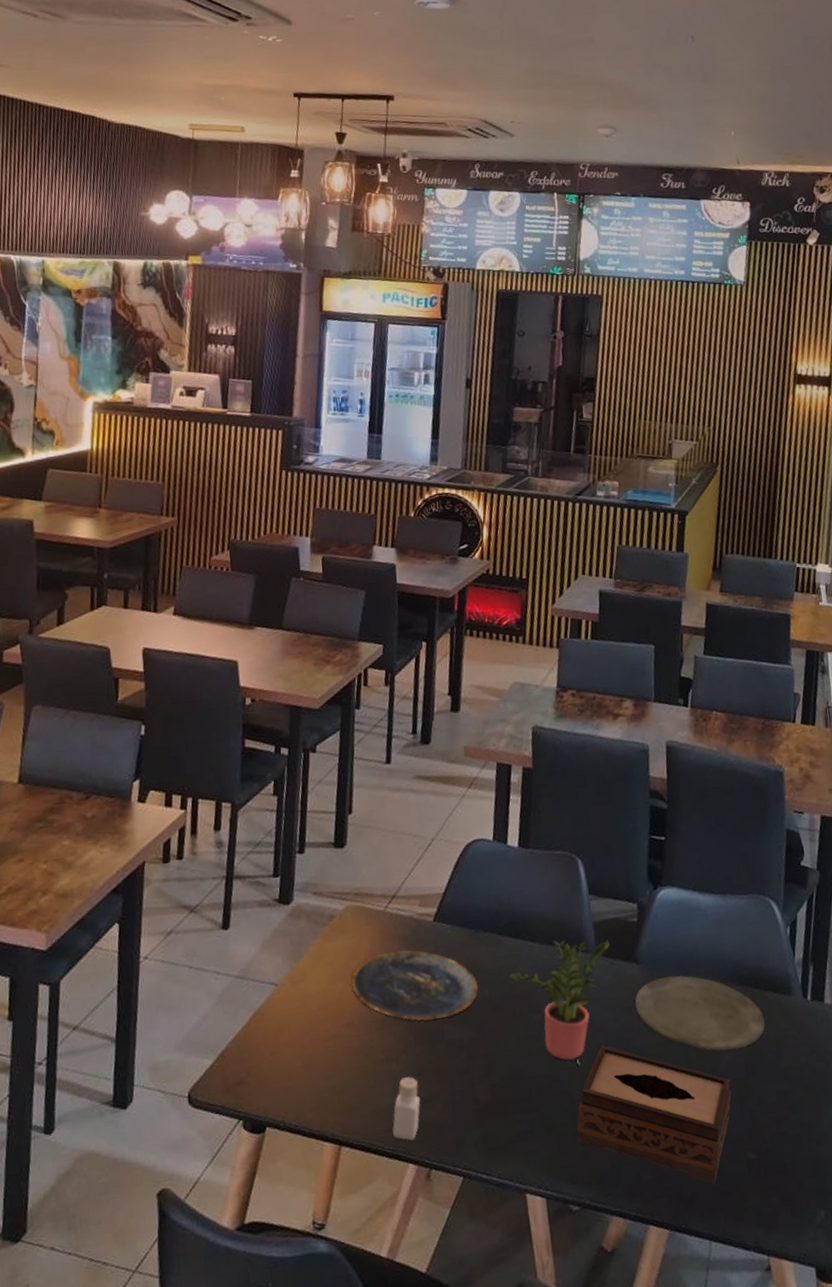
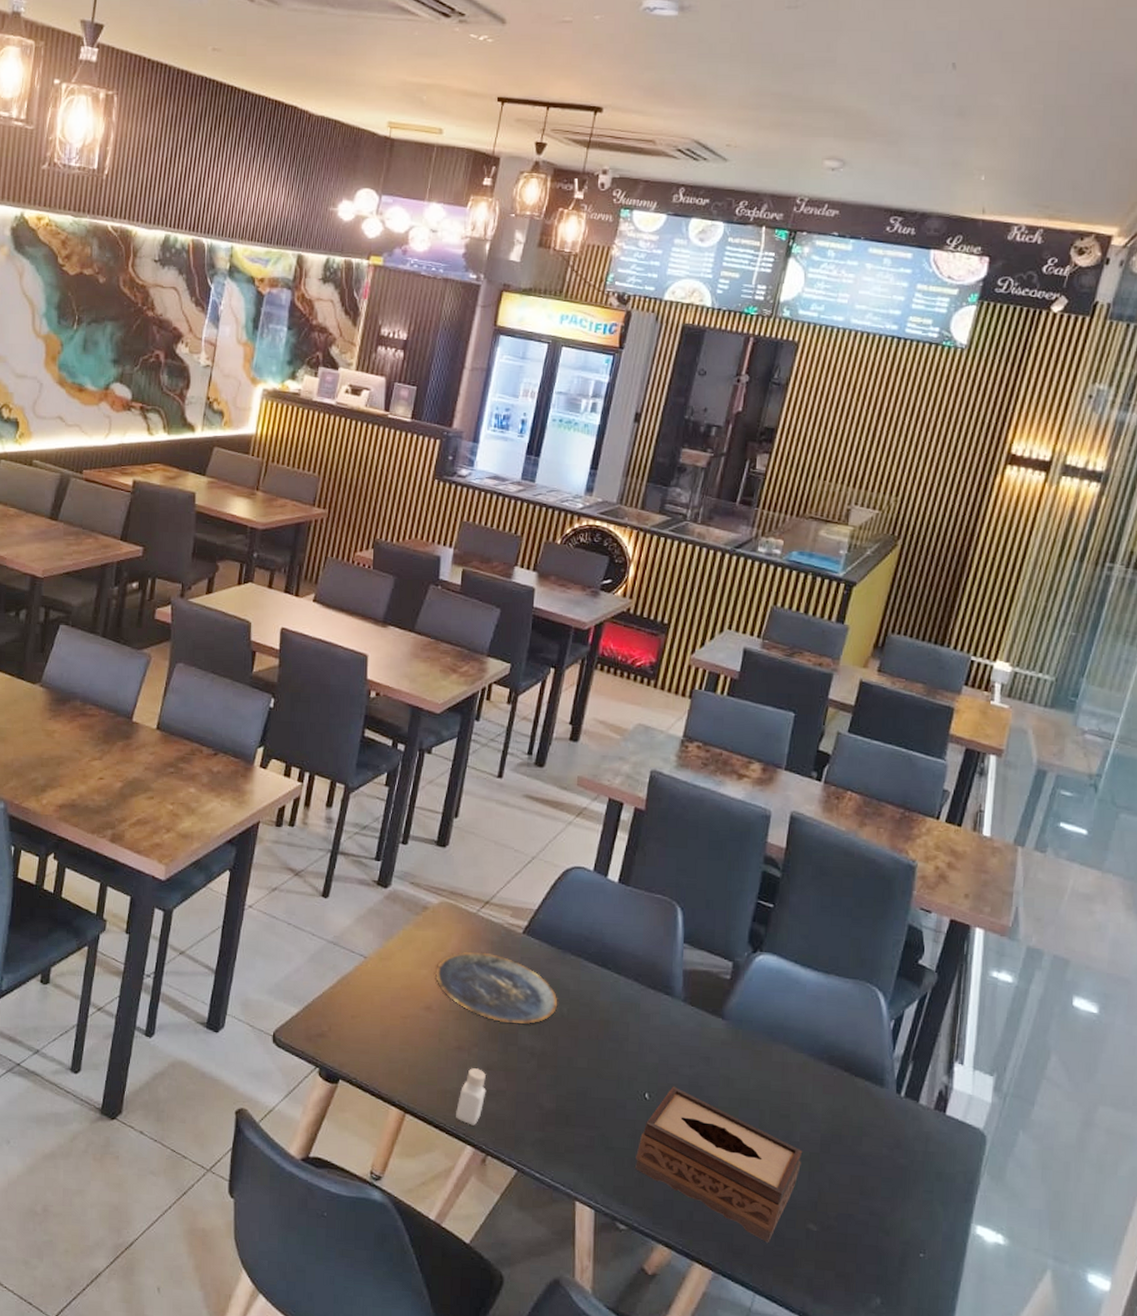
potted plant: present [506,940,610,1061] -> none [586,978,697,1092]
plate: present [634,975,765,1051] -> none [714,1038,850,1125]

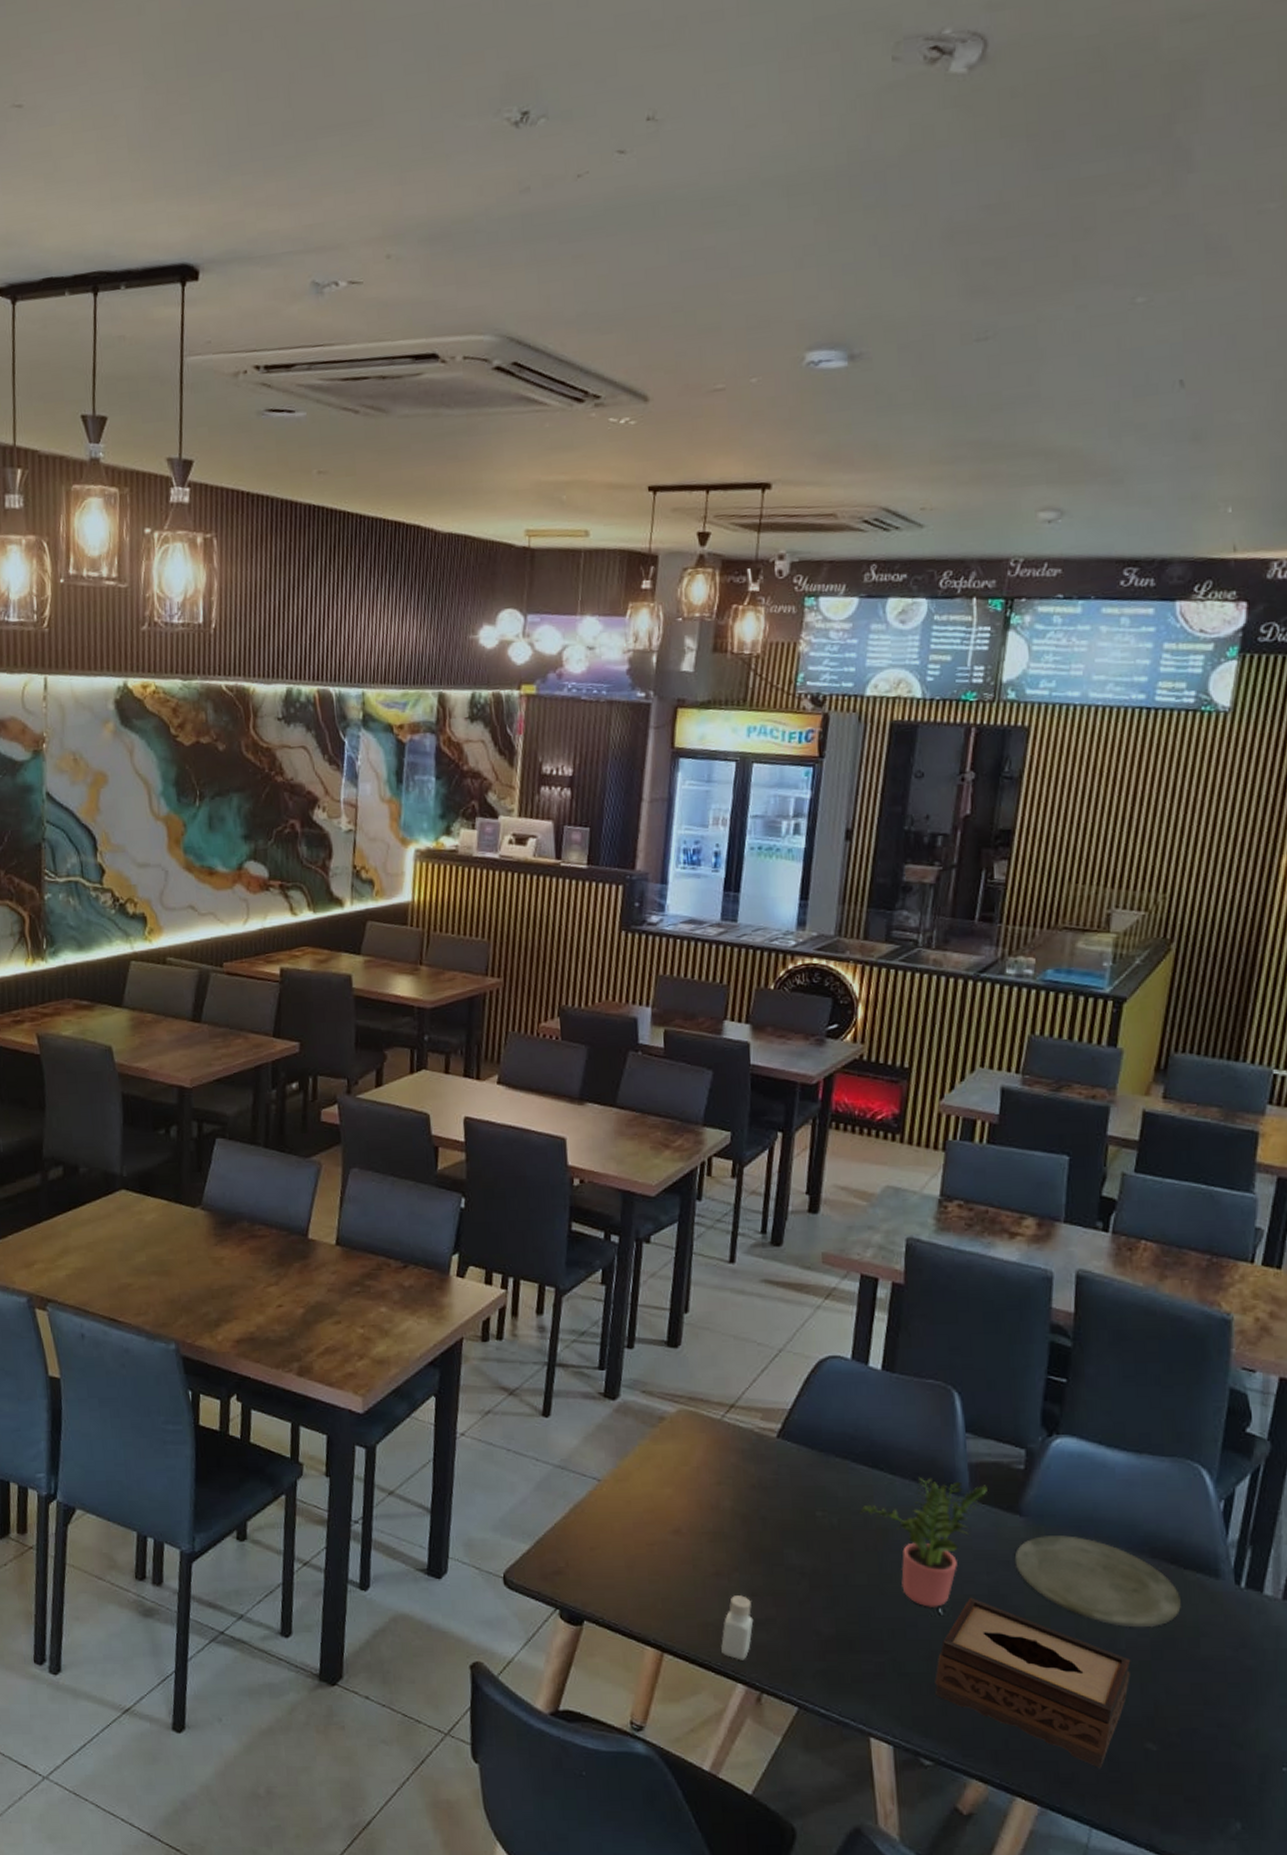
plate: present [435,952,558,1025] -> none [681,1463,827,1542]
potted plant: none [586,978,697,1092] -> present [858,1476,987,1607]
plate: none [714,1038,850,1125] -> present [1014,1535,1181,1628]

